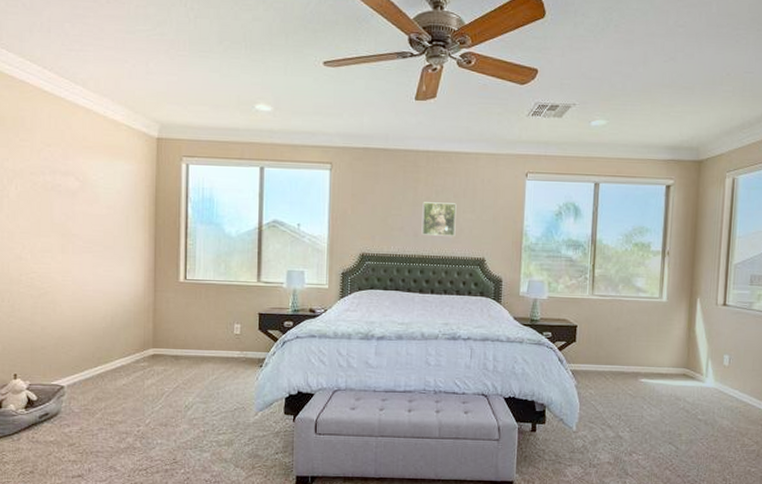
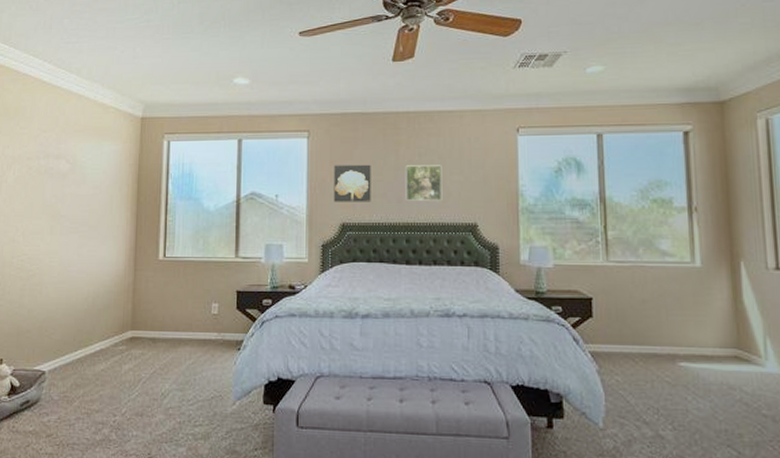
wall art: none [354,198,391,235] -> present [333,164,371,202]

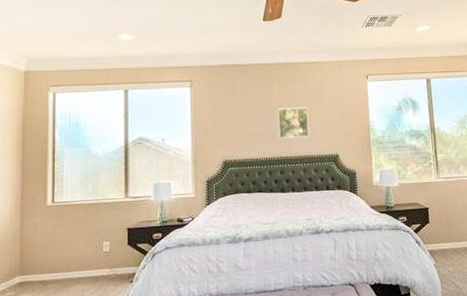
wall art: present [333,164,371,202] -> none [215,109,249,143]

